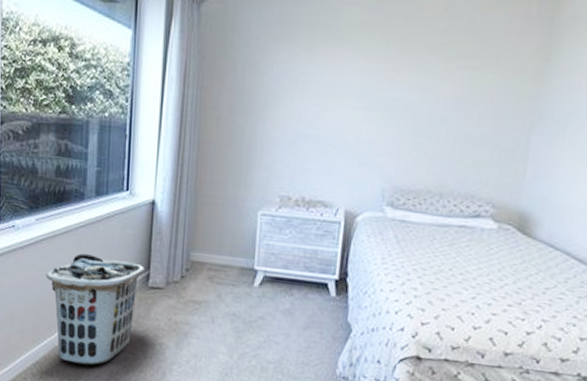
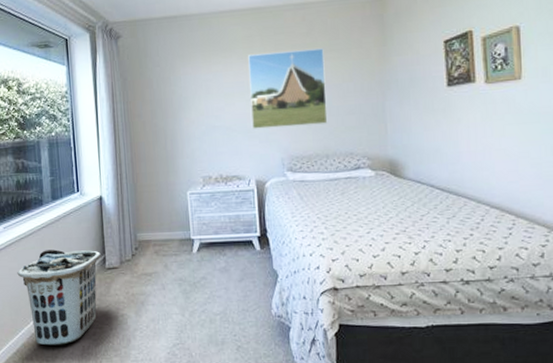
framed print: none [353,48,465,153] -> present [248,48,328,129]

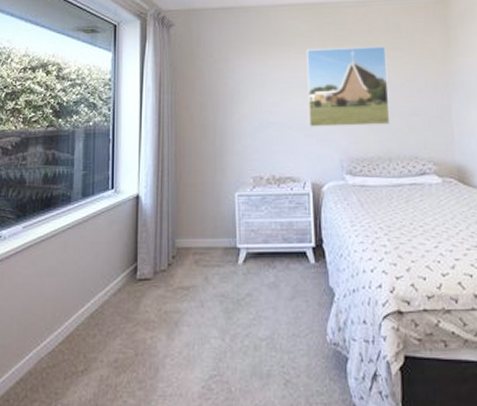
clothes hamper: present [17,249,101,346] -> none [32,255,132,374]

